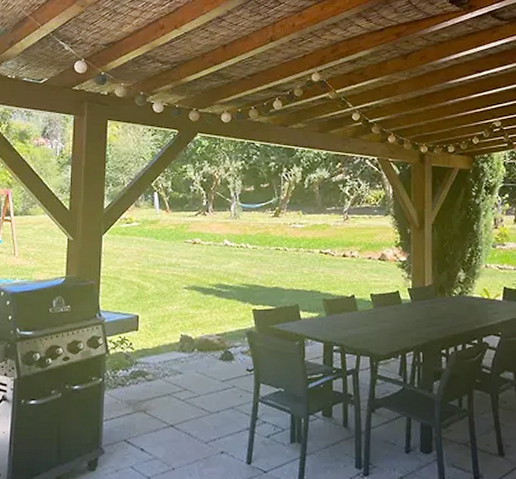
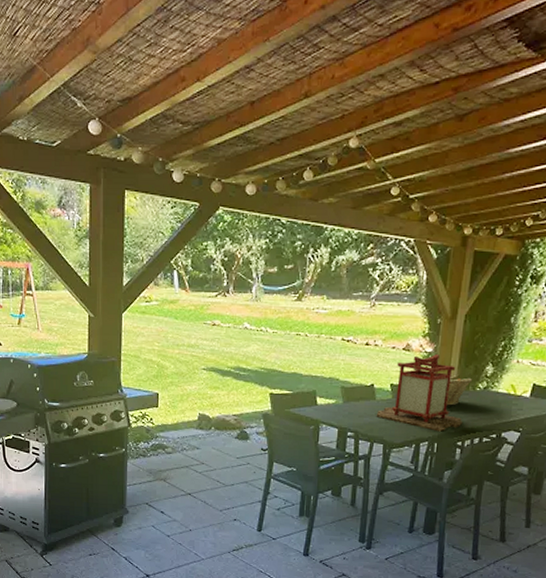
lantern: none [359,263,445,340] -> present [376,355,463,432]
fruit basket: none [425,285,448,313] -> present [446,378,473,406]

